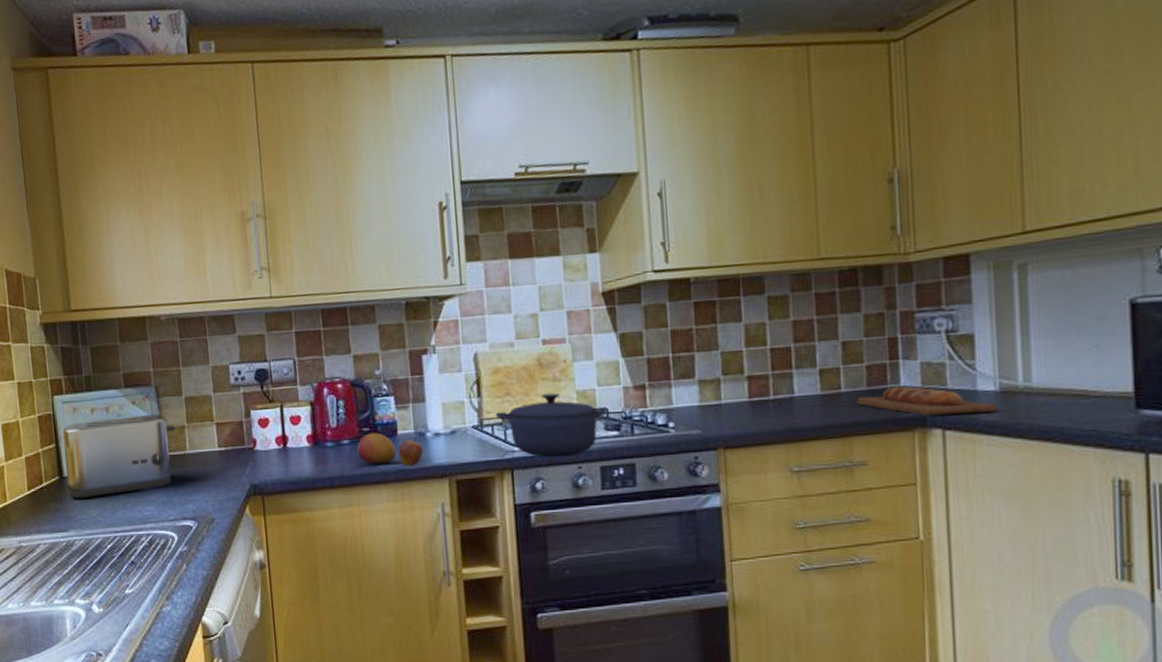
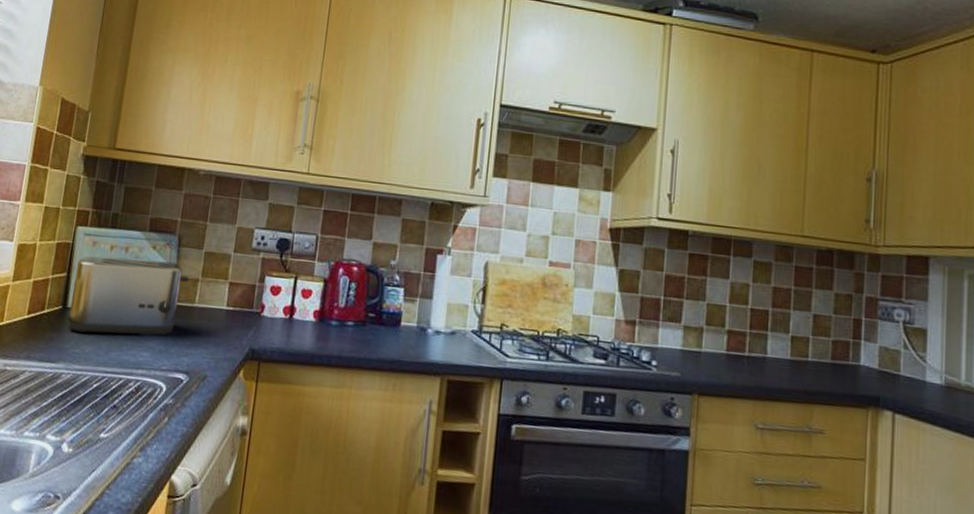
fruit: present [357,432,397,465] -> none [359,319,397,352]
fruit: present [398,436,424,467] -> none [397,330,423,359]
cooking pot: present [495,393,608,458] -> none [495,312,599,377]
bread loaf: present [856,386,998,417] -> none [821,364,942,405]

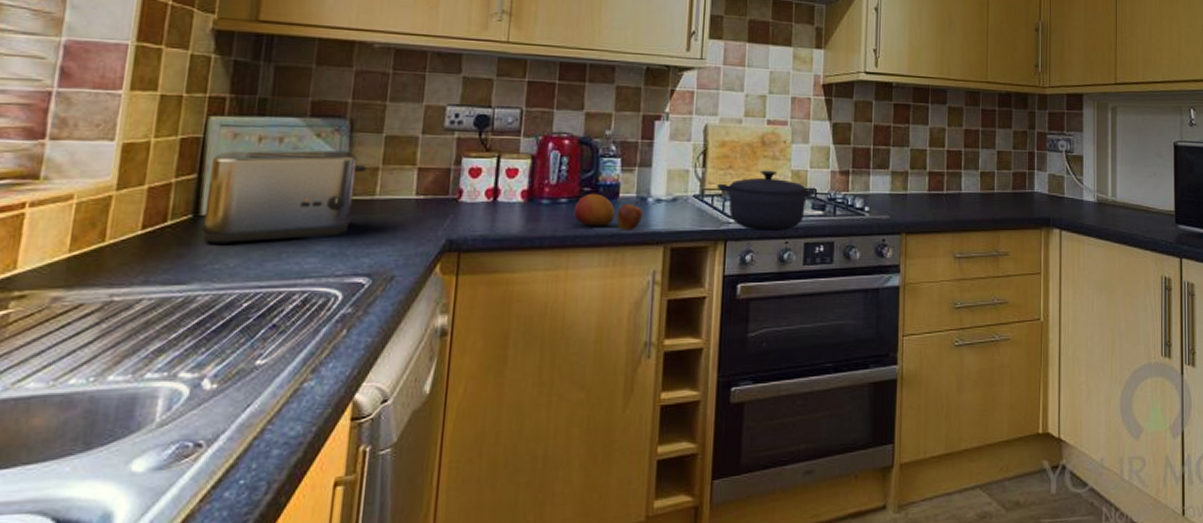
fruit: none [359,319,397,352] -> present [574,193,615,226]
fruit: none [397,330,423,359] -> present [616,200,644,231]
cooking pot: none [495,312,599,377] -> present [717,170,817,232]

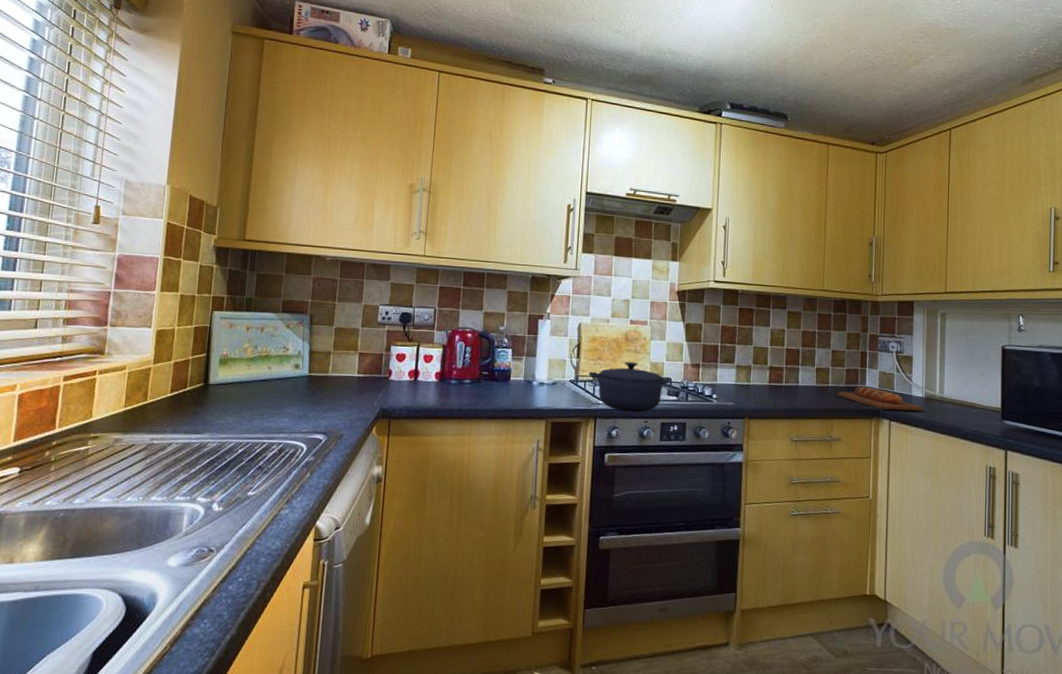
toaster: present [201,150,367,245] -> none [209,337,322,407]
fruit: present [574,193,615,226] -> none [475,376,508,403]
fruit: present [616,200,644,231] -> none [508,383,530,408]
bread loaf: none [1004,191,1095,219] -> present [838,386,923,413]

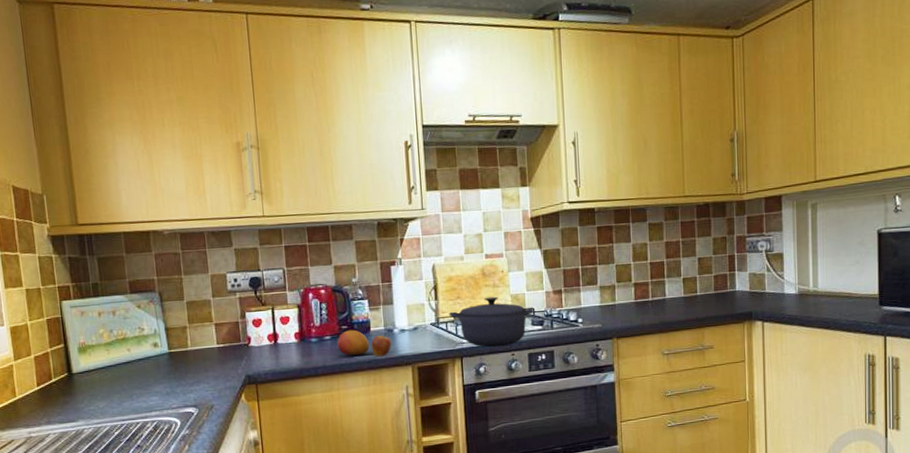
fruit: none [475,376,508,403] -> present [337,329,370,356]
fruit: none [508,383,530,408] -> present [371,332,392,357]
bread loaf: present [838,386,923,413] -> none [707,290,797,313]

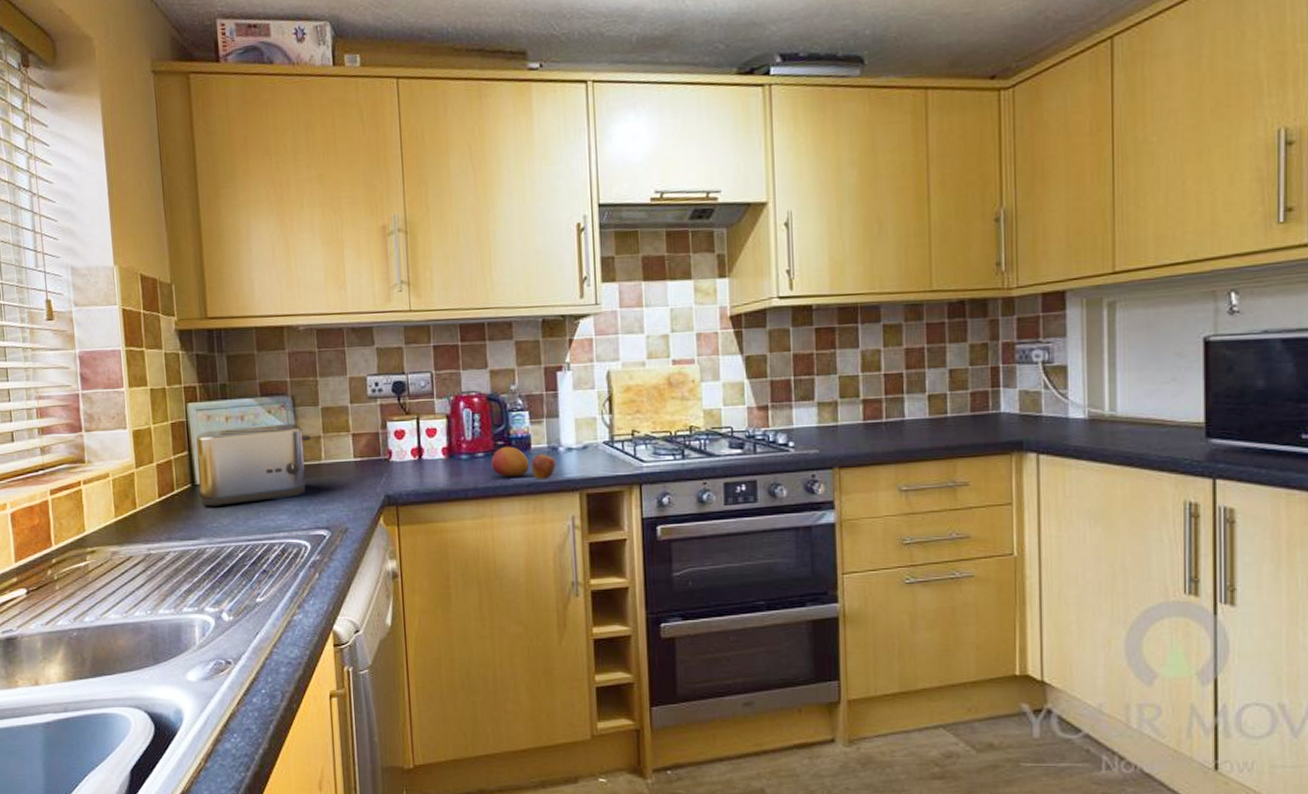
toaster: none [70,316,178,393] -> present [195,423,311,508]
cooking pot: present [449,296,534,348] -> none [626,411,733,474]

